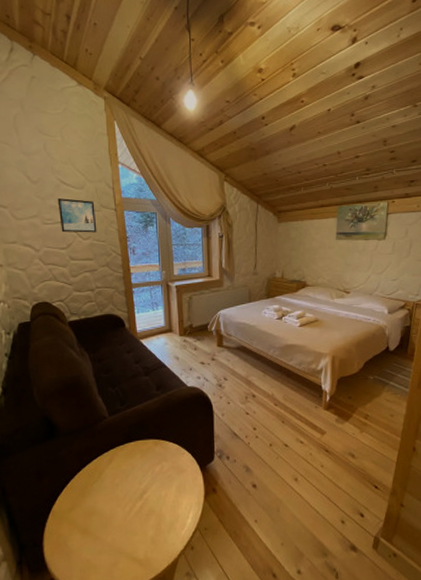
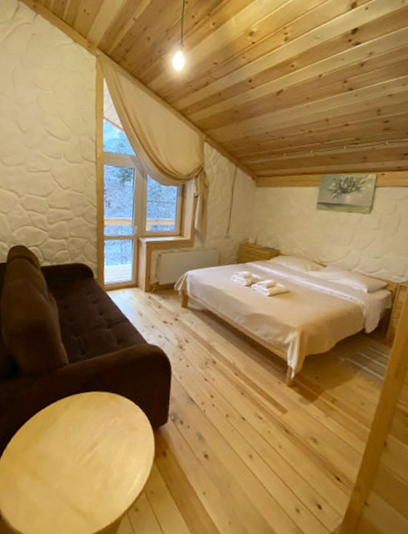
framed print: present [57,198,97,233] -> none [43,149,77,183]

